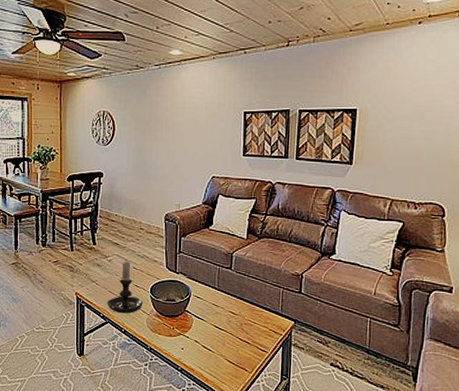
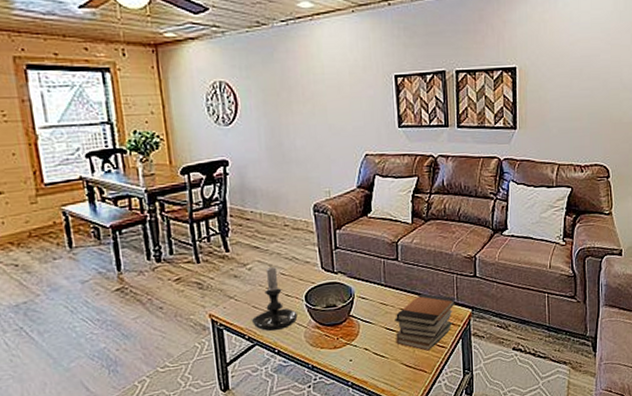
book stack: none [223,301,280,352] -> present [395,293,455,351]

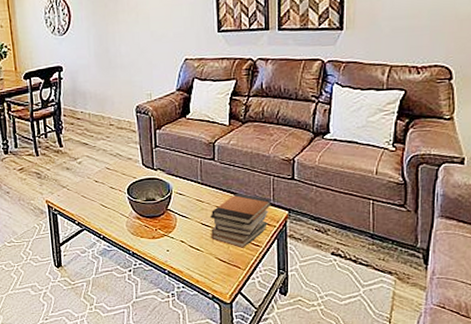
candle holder: present [251,265,298,332] -> none [80,160,121,219]

